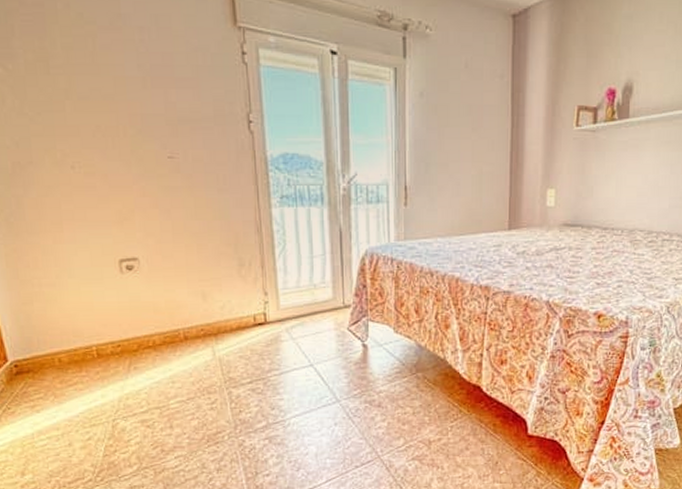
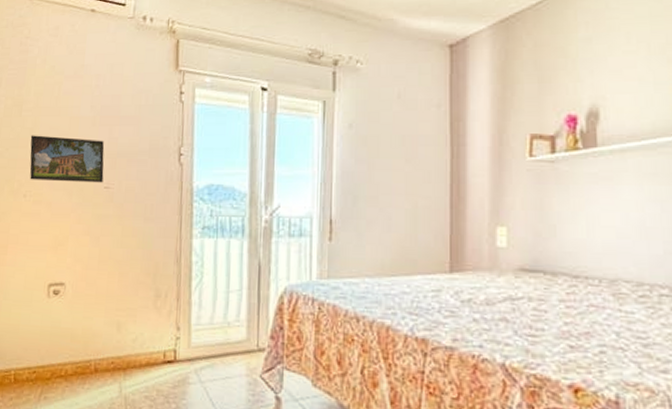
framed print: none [66,97,166,153] -> present [29,135,105,183]

